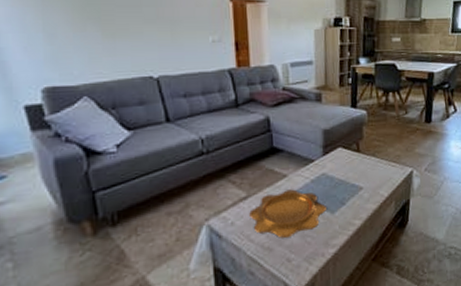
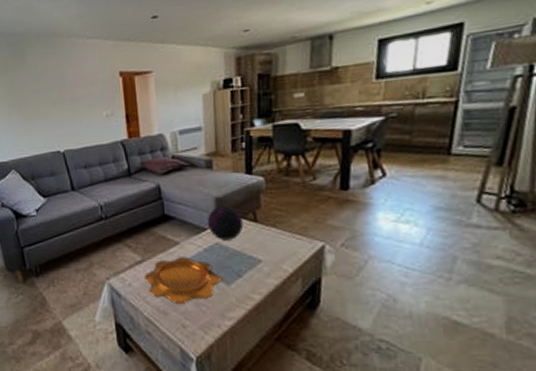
decorative orb: none [314,137,348,171] -> present [207,206,244,240]

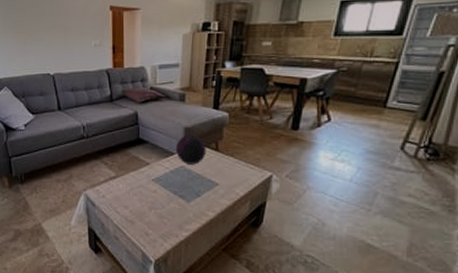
decorative bowl: present [145,257,221,304] -> none [117,176,182,215]

